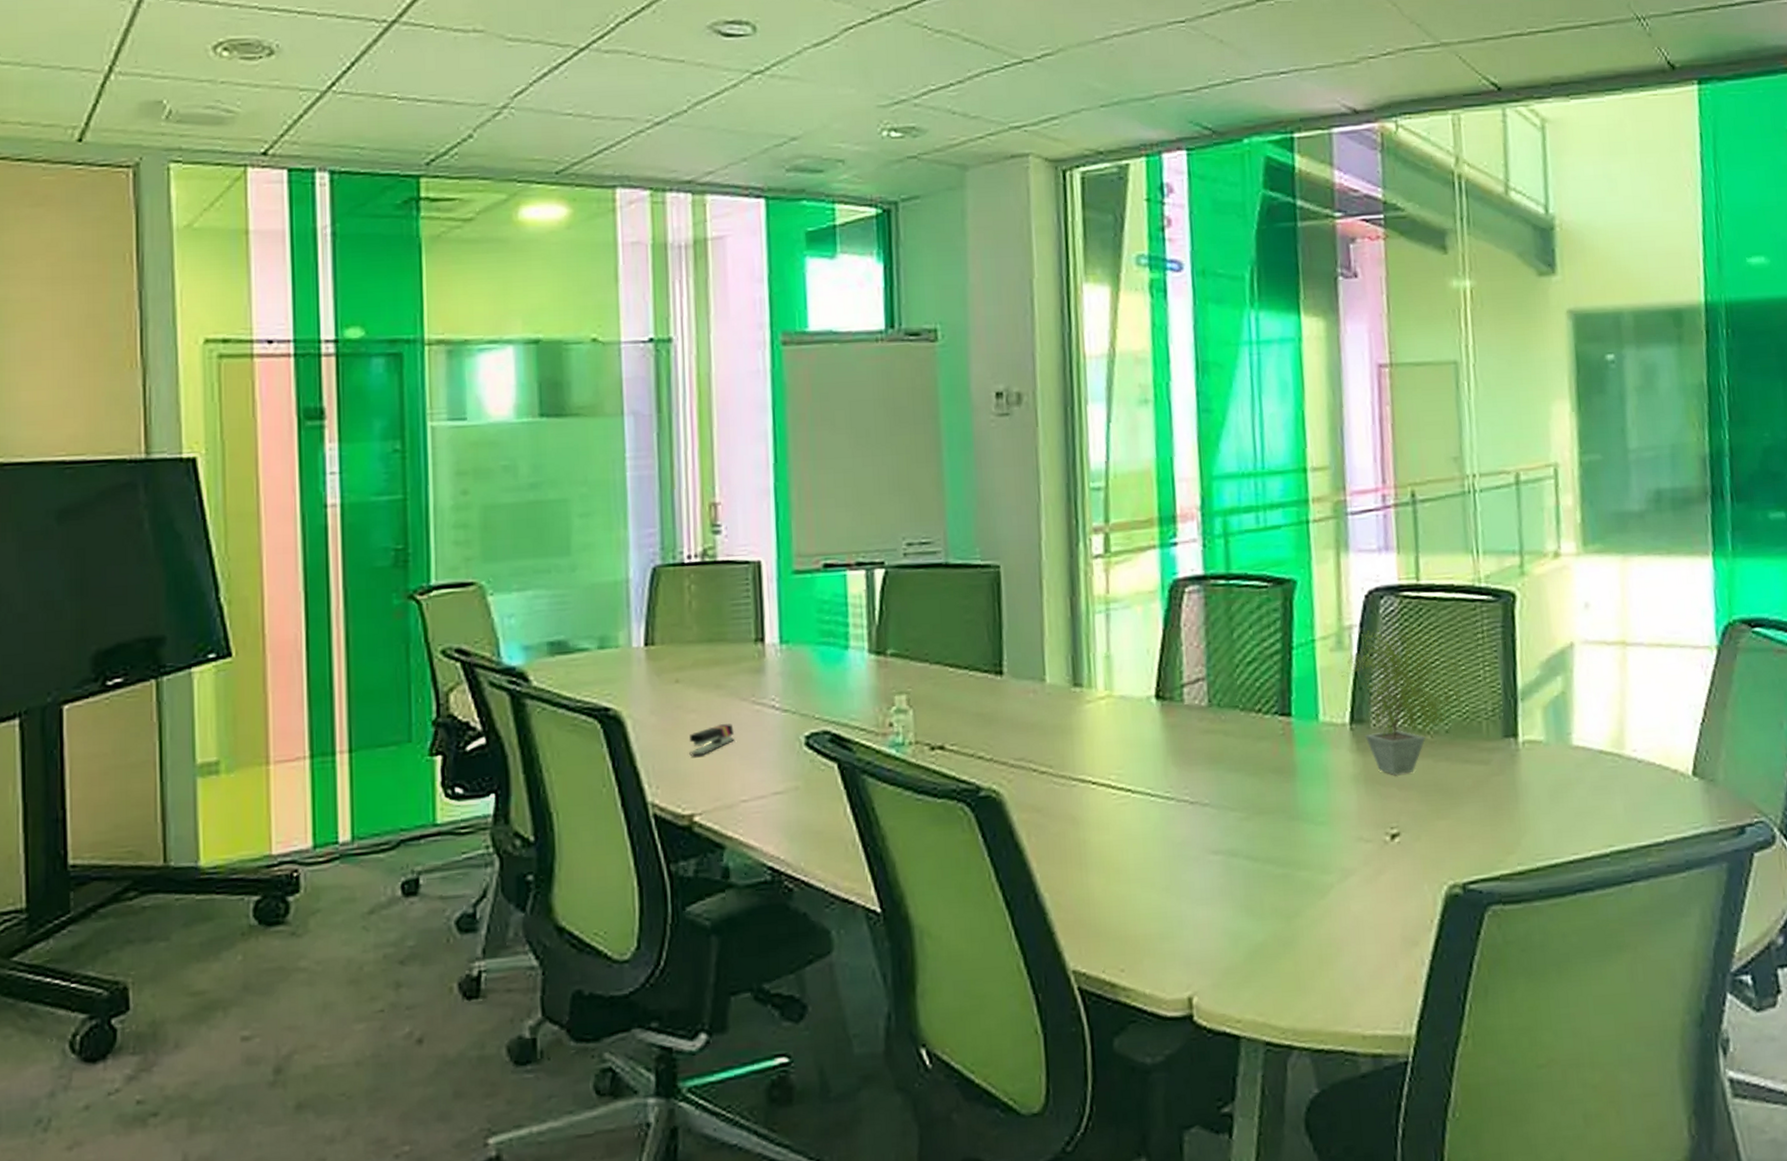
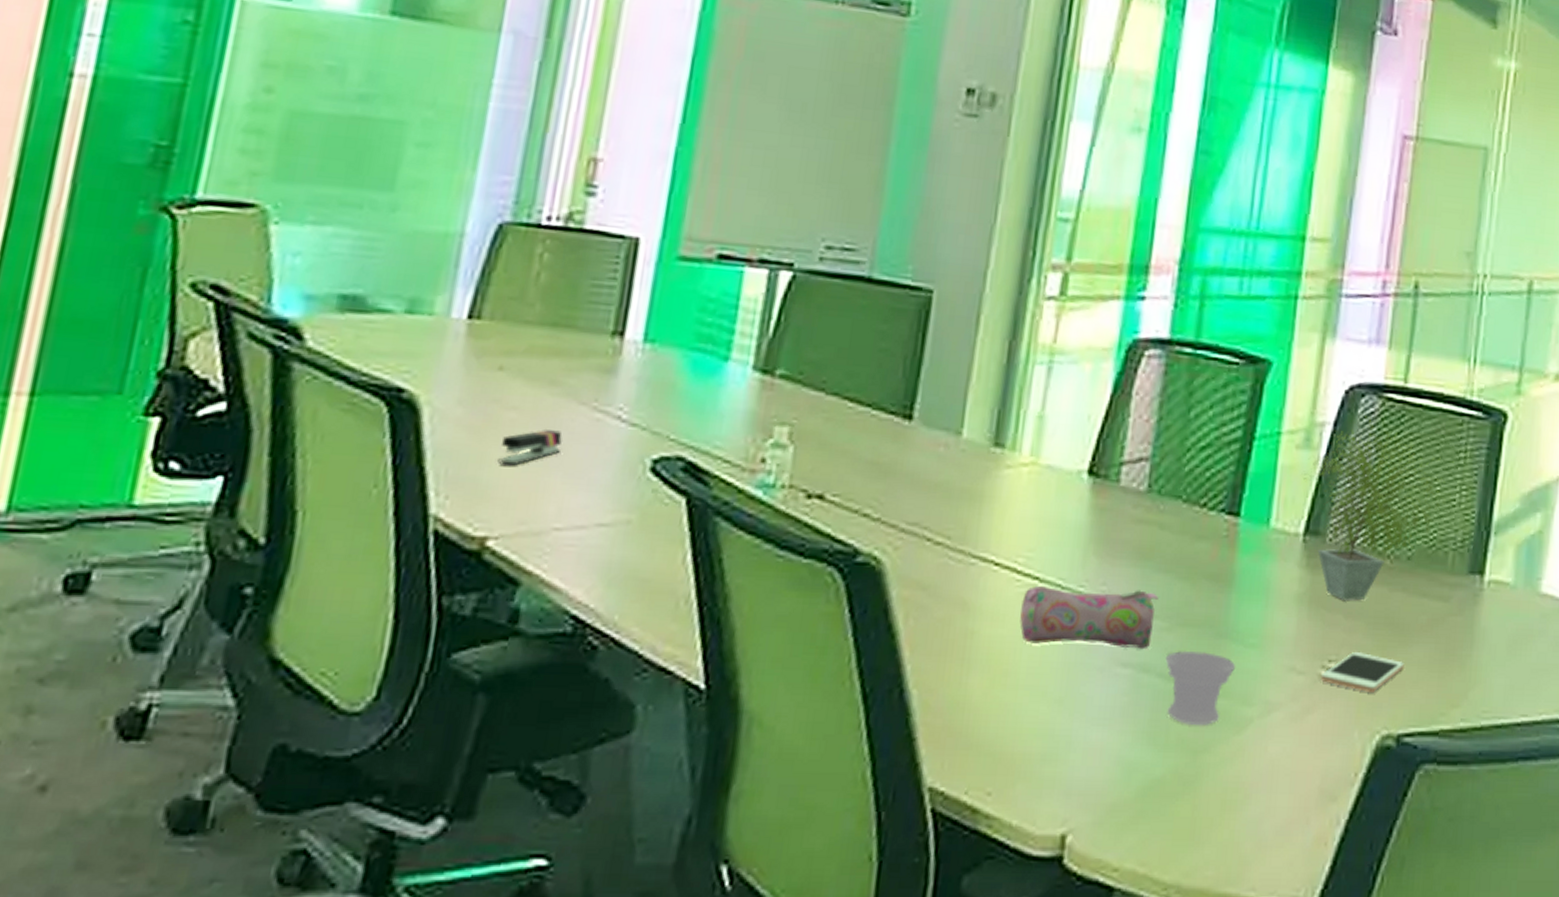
pencil case: none [1120,789,1235,845] -> present [1019,585,1159,650]
cup: none [1249,833,1311,896] -> present [1165,650,1236,725]
cell phone: none [1386,816,1459,851] -> present [1320,651,1404,692]

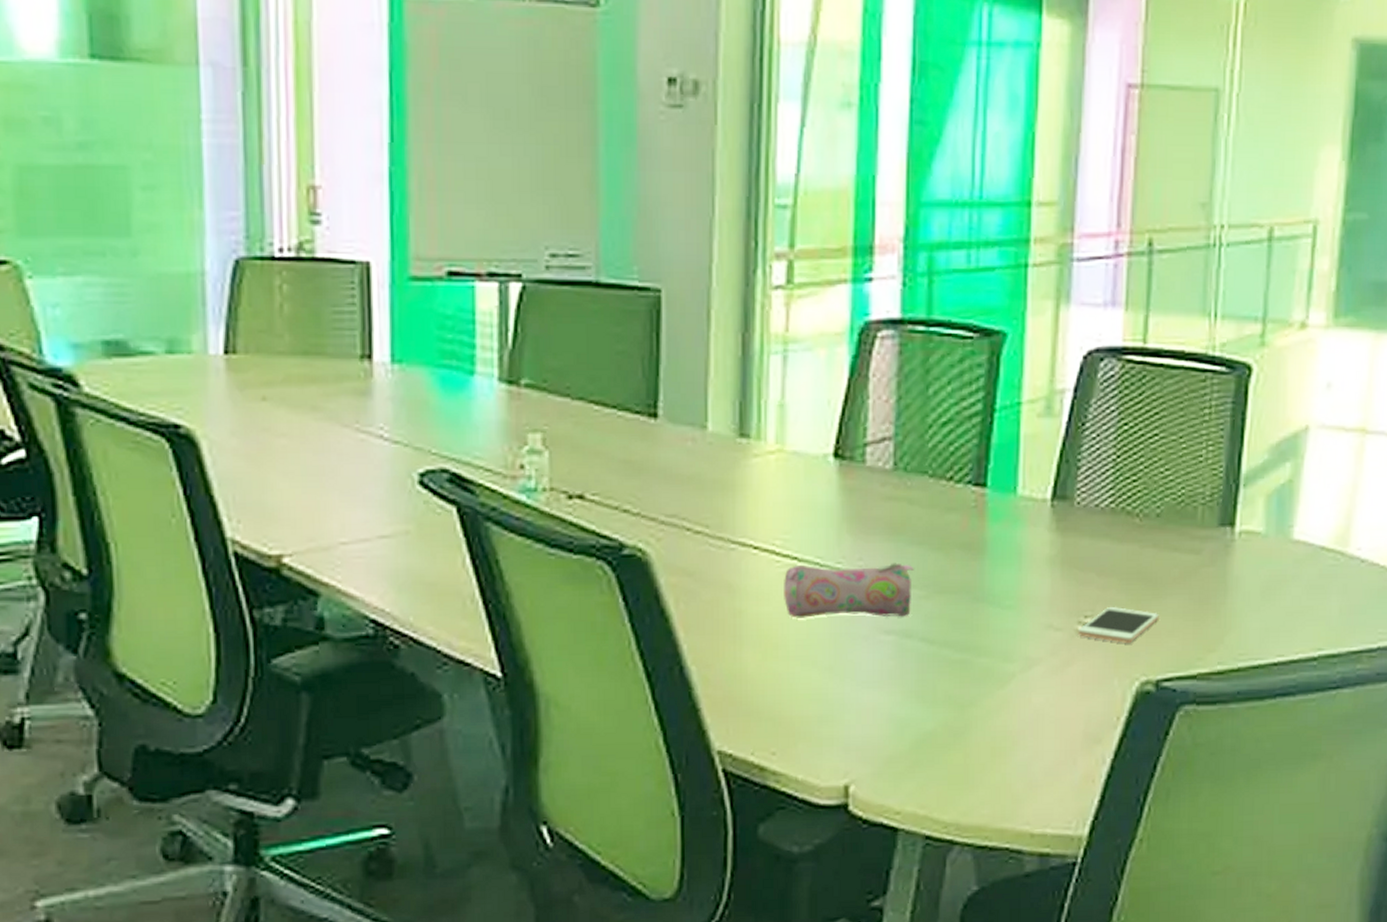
stapler: present [497,428,562,466] -> none [278,452,333,489]
cup: present [1165,650,1236,725] -> none [926,615,995,683]
potted plant: present [1303,415,1455,601] -> none [1047,378,1199,559]

